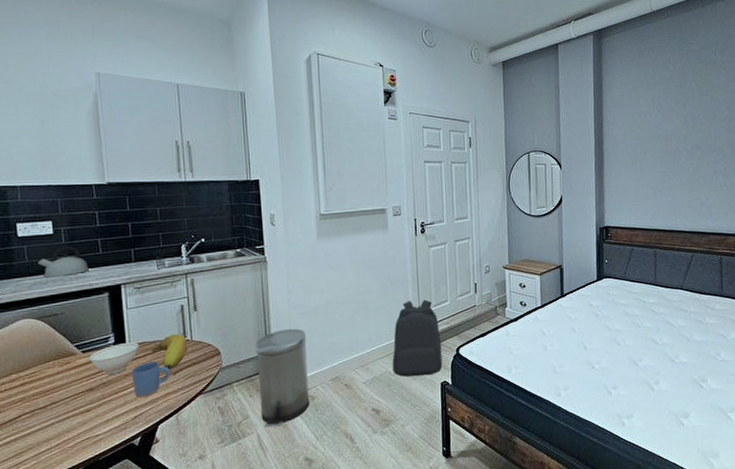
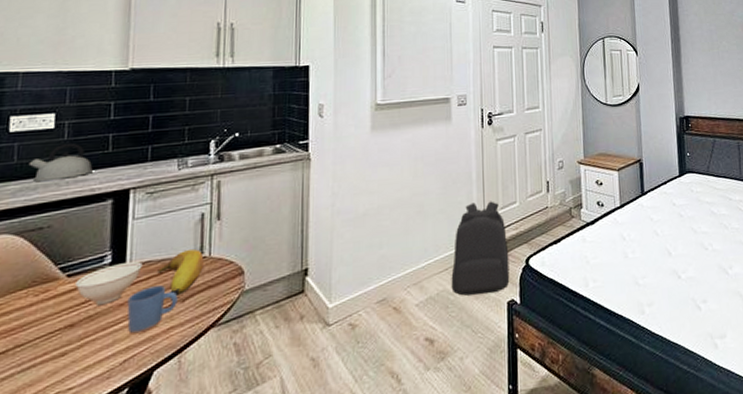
pedal bin: present [256,329,310,428] -> none [287,239,351,369]

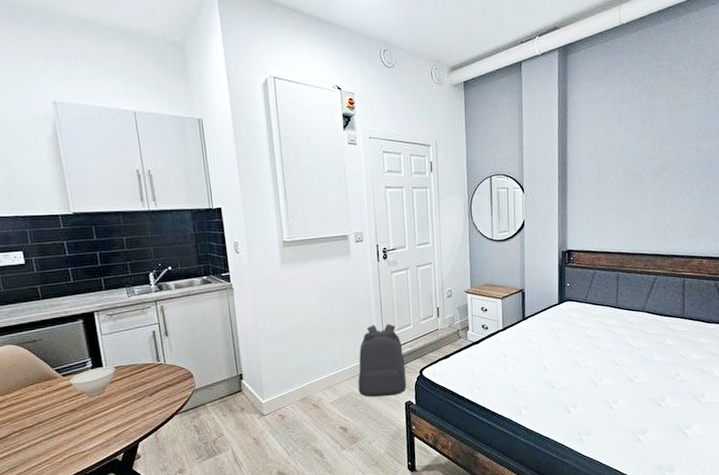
kettle: present [28,142,93,183] -> none [13,275,62,306]
mug: present [127,285,178,334] -> none [110,384,147,417]
fruit: present [157,249,204,296] -> none [127,358,162,391]

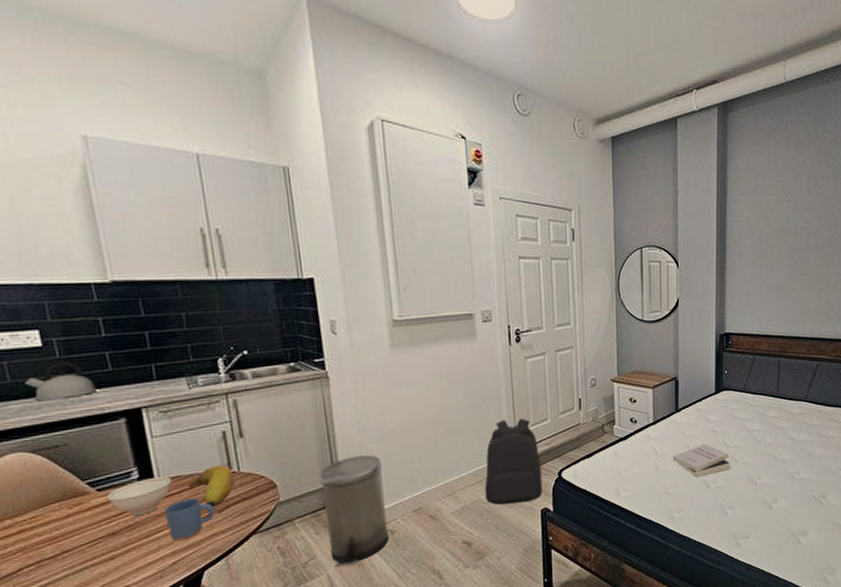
kettle: none [13,275,62,306] -> present [24,361,97,402]
mug: none [110,384,147,417] -> present [164,498,215,541]
fruit: none [127,358,162,391] -> present [188,465,235,507]
pedal bin: none [226,352,281,445] -> present [320,455,390,568]
books: none [520,348,574,378] -> present [672,443,731,477]

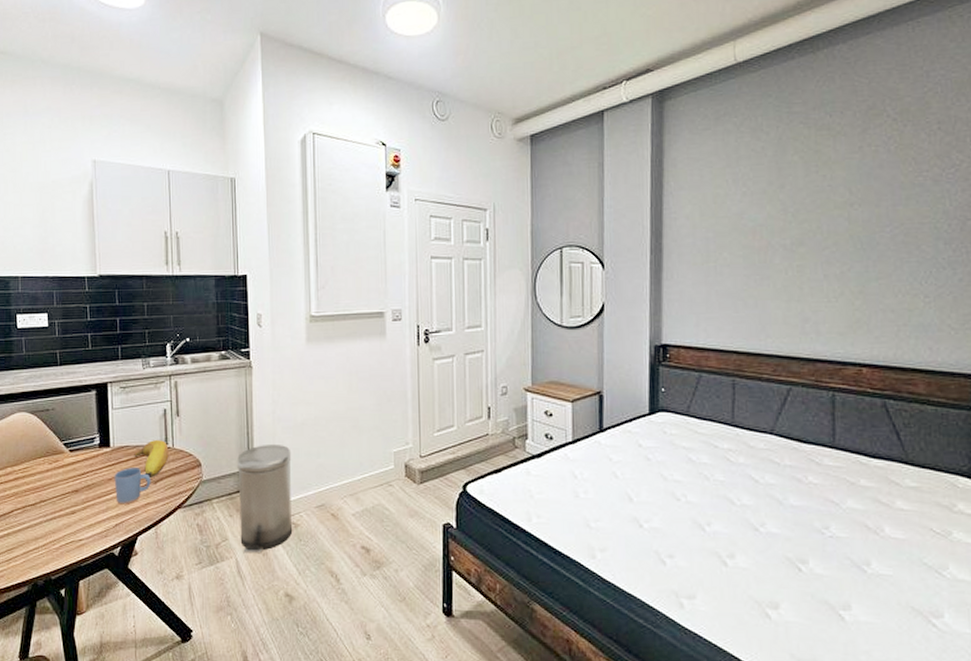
kettle: present [24,361,97,402] -> none [33,339,79,372]
bowl: present [107,476,172,516] -> none [76,444,123,477]
backpack: present [484,418,543,505] -> none [386,422,446,513]
books: present [672,443,731,477] -> none [595,472,670,512]

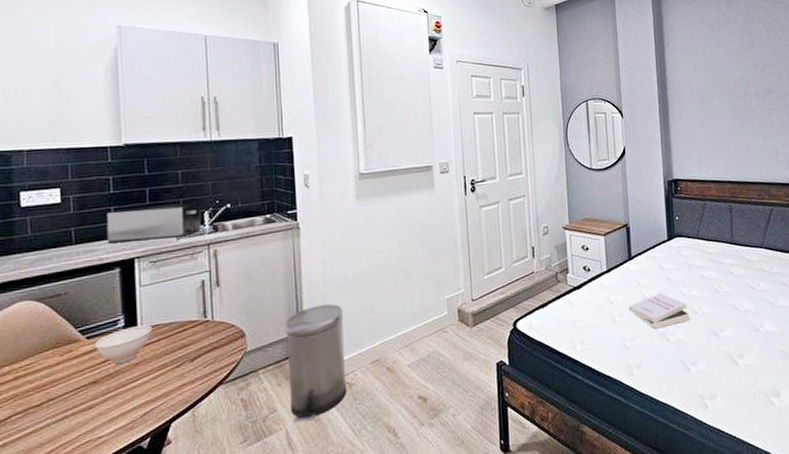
bowl: none [76,444,123,477] -> present [95,324,153,364]
toaster: none [84,334,164,368] -> present [105,202,201,243]
mug: present [114,468,151,505] -> none [142,346,187,390]
fruit: present [134,440,169,477] -> none [166,314,208,356]
books: none [595,472,670,512] -> present [628,292,690,329]

